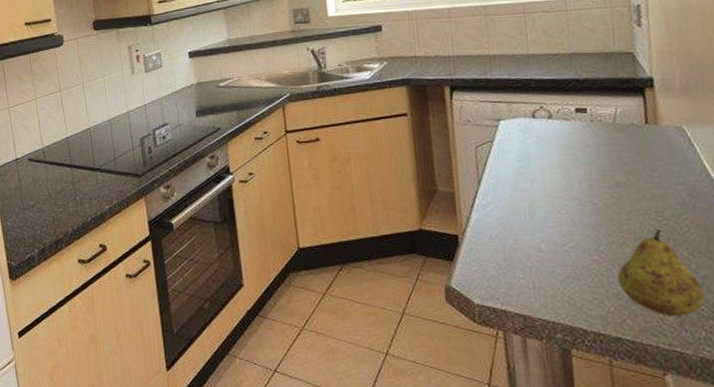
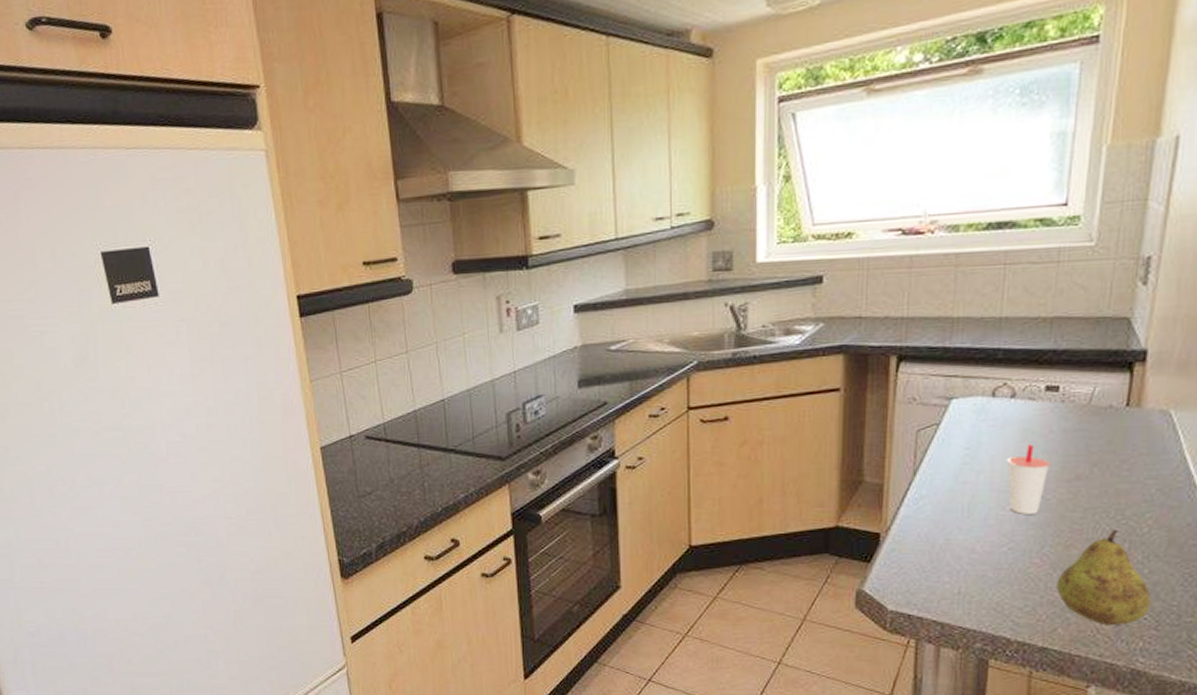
cup: none [554,157,592,217] -> present [1007,444,1051,514]

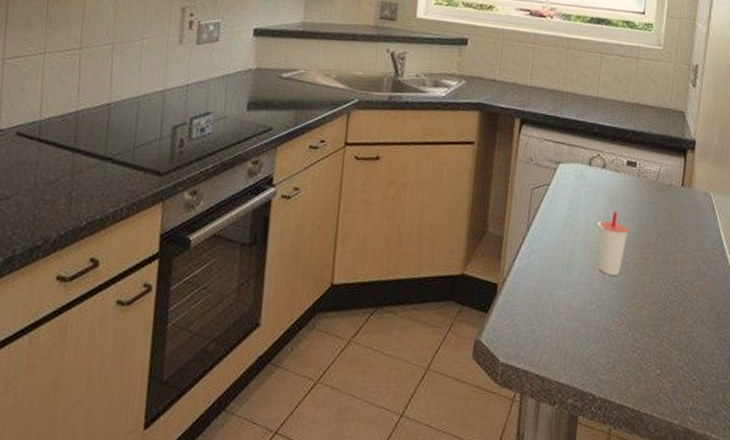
fruit: present [1057,530,1152,625] -> none [631,295,699,385]

